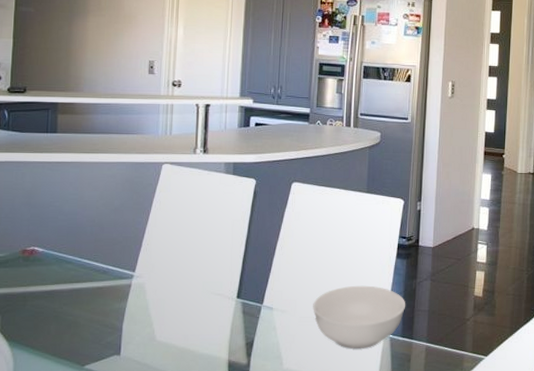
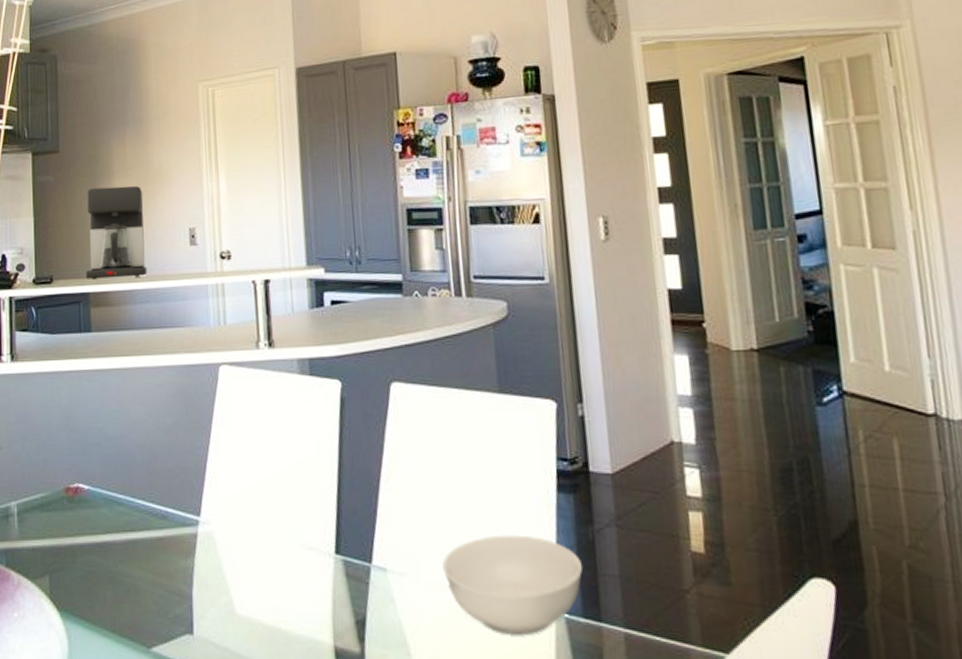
coffee maker: none [57,22,113,94] -> present [86,185,147,281]

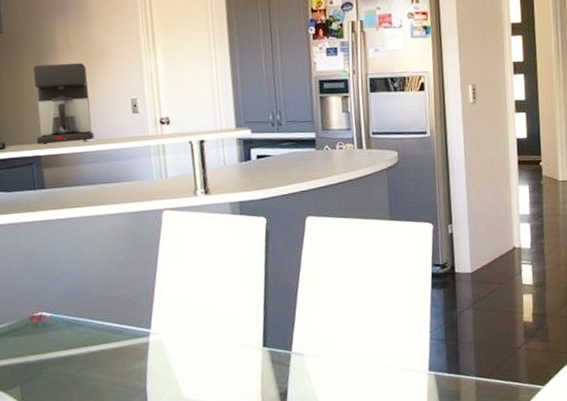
bowl: present [442,535,584,634] -> none [346,321,449,390]

